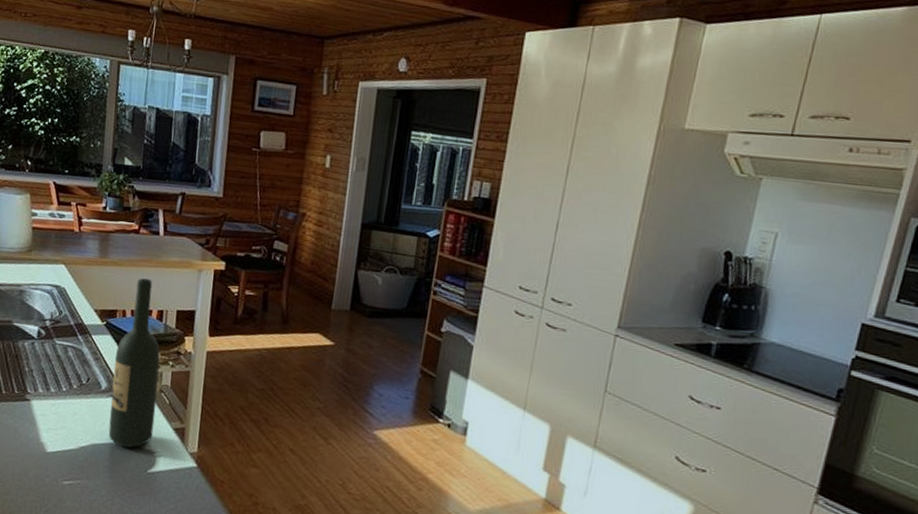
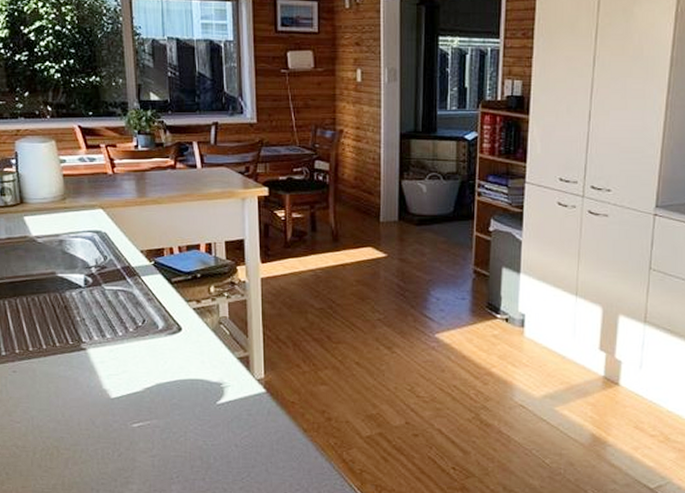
wine bottle: present [108,278,161,448] -> none [168,214,217,382]

